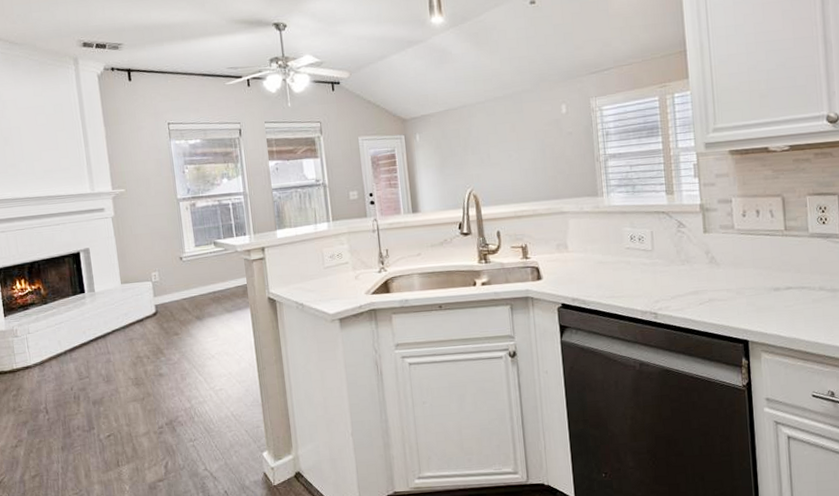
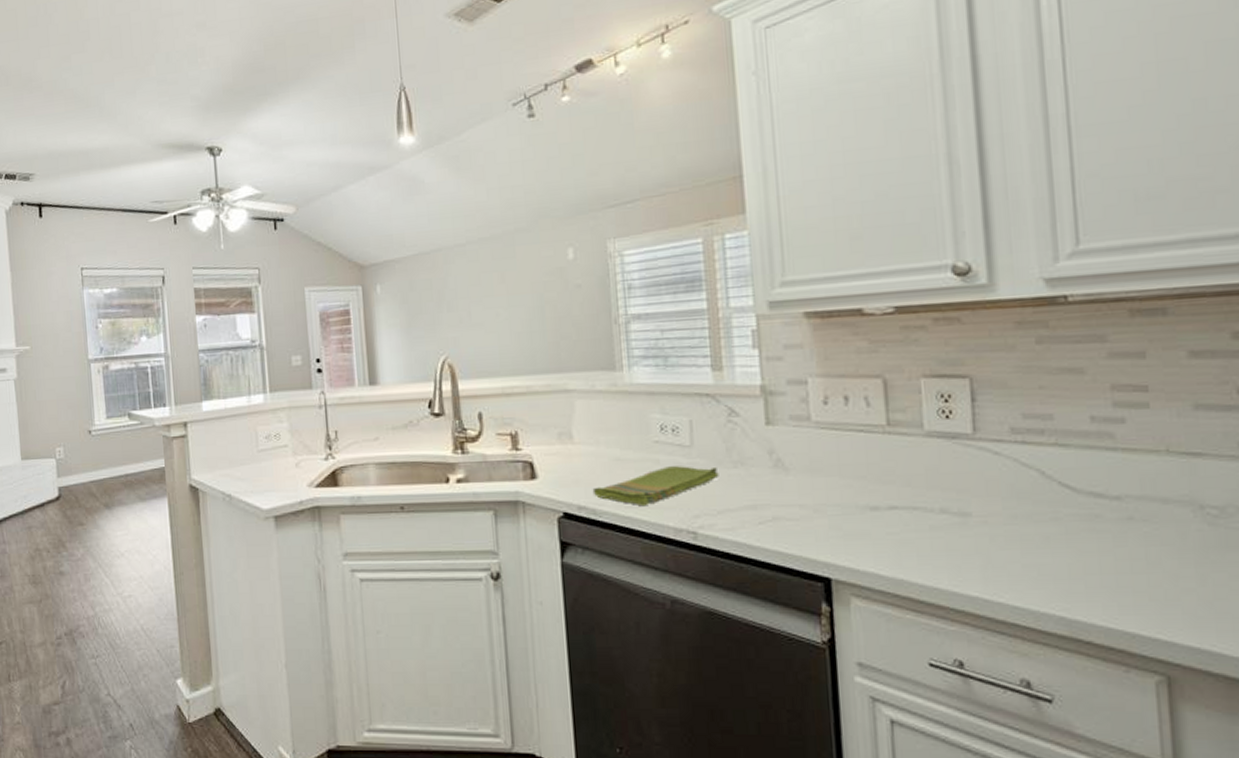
dish towel: none [582,265,672,296] -> present [592,466,719,507]

